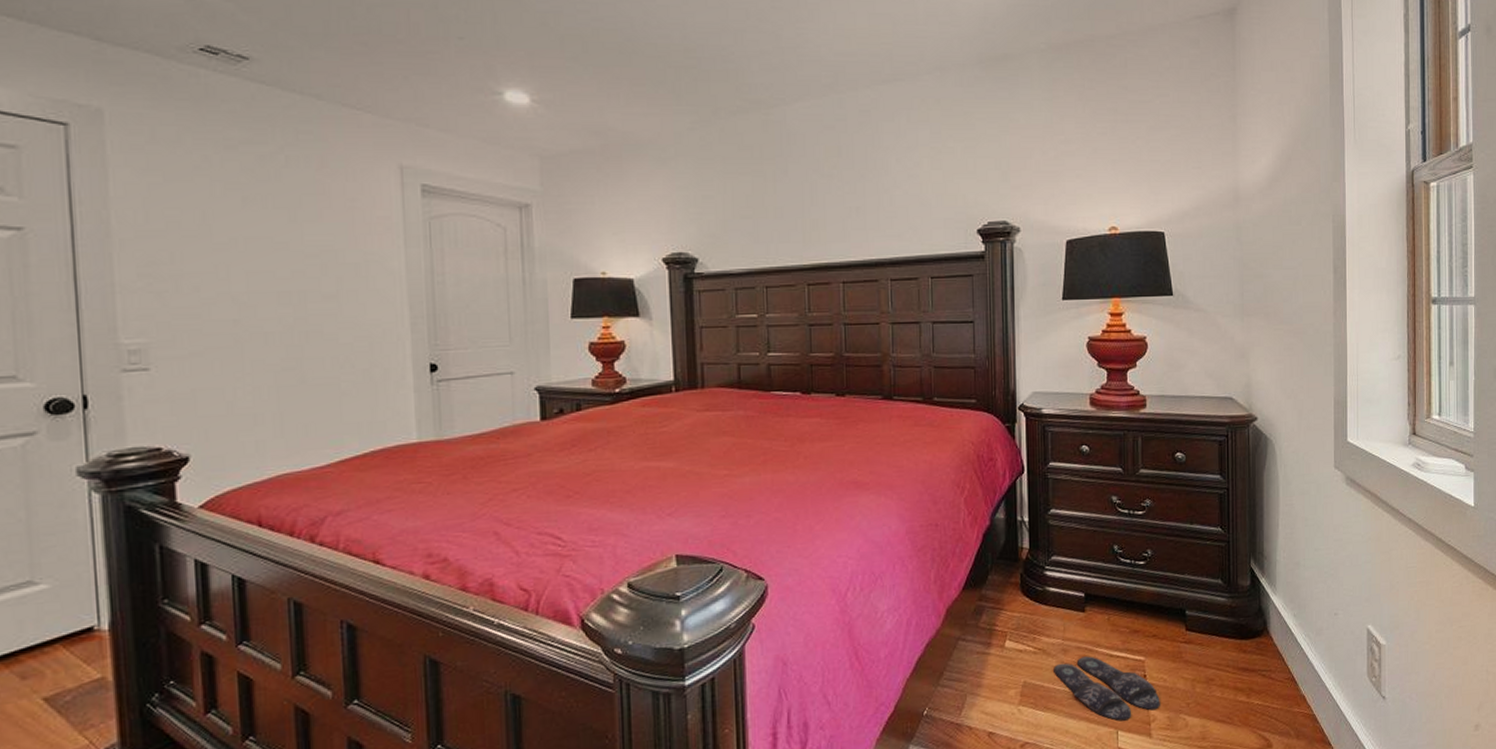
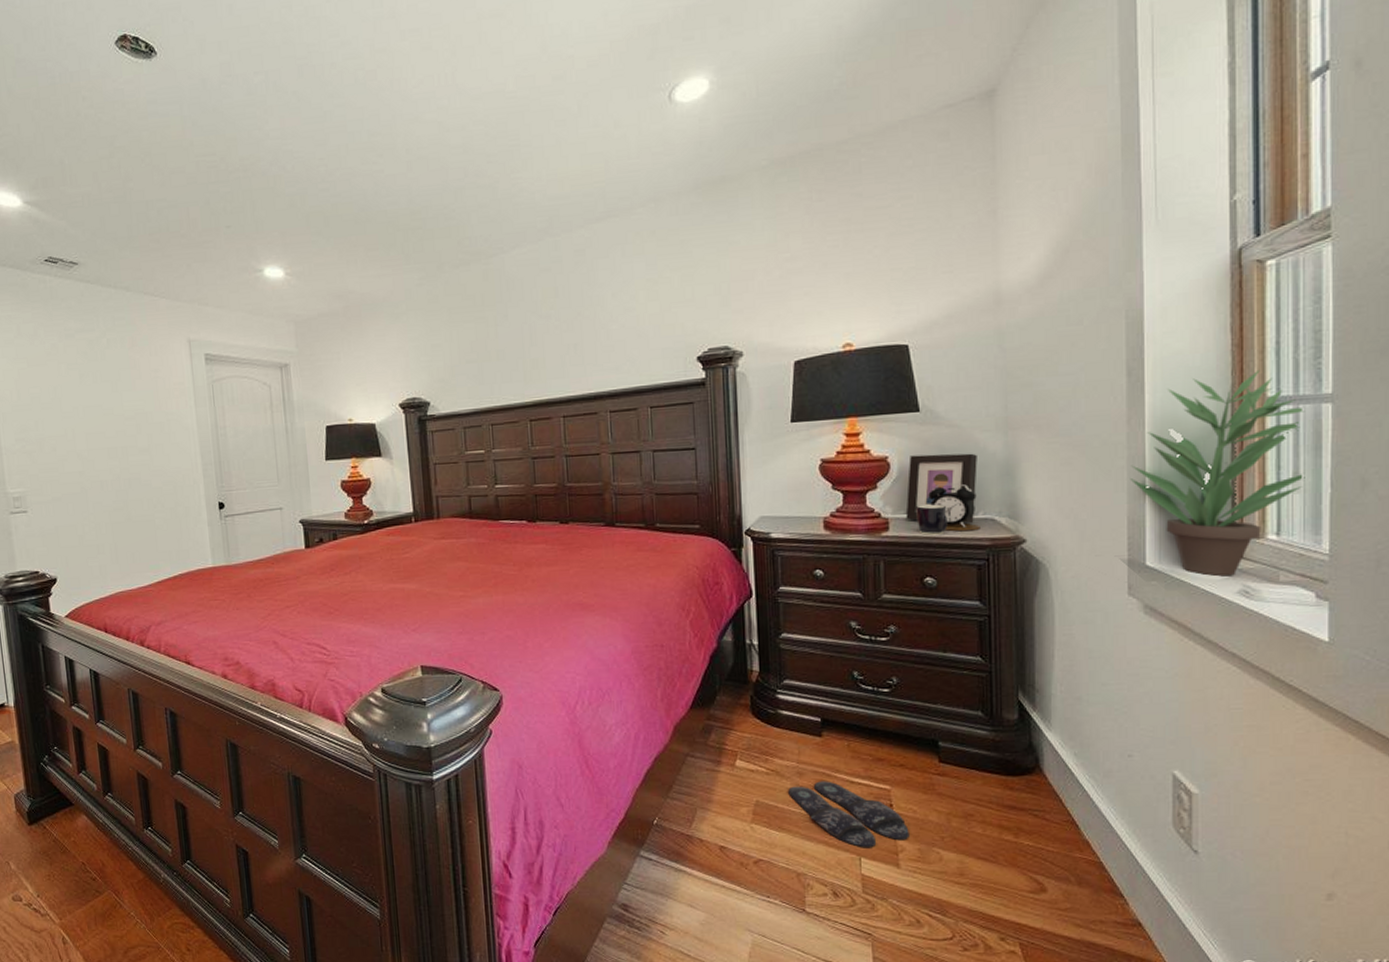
picture frame: none [1160,336,1219,402] -> present [905,453,977,524]
mug: none [1169,383,1195,413] -> present [916,504,948,536]
alarm clock: none [1179,363,1221,409] -> present [928,482,980,531]
potted plant: none [1335,273,1457,451] -> present [1130,369,1306,577]

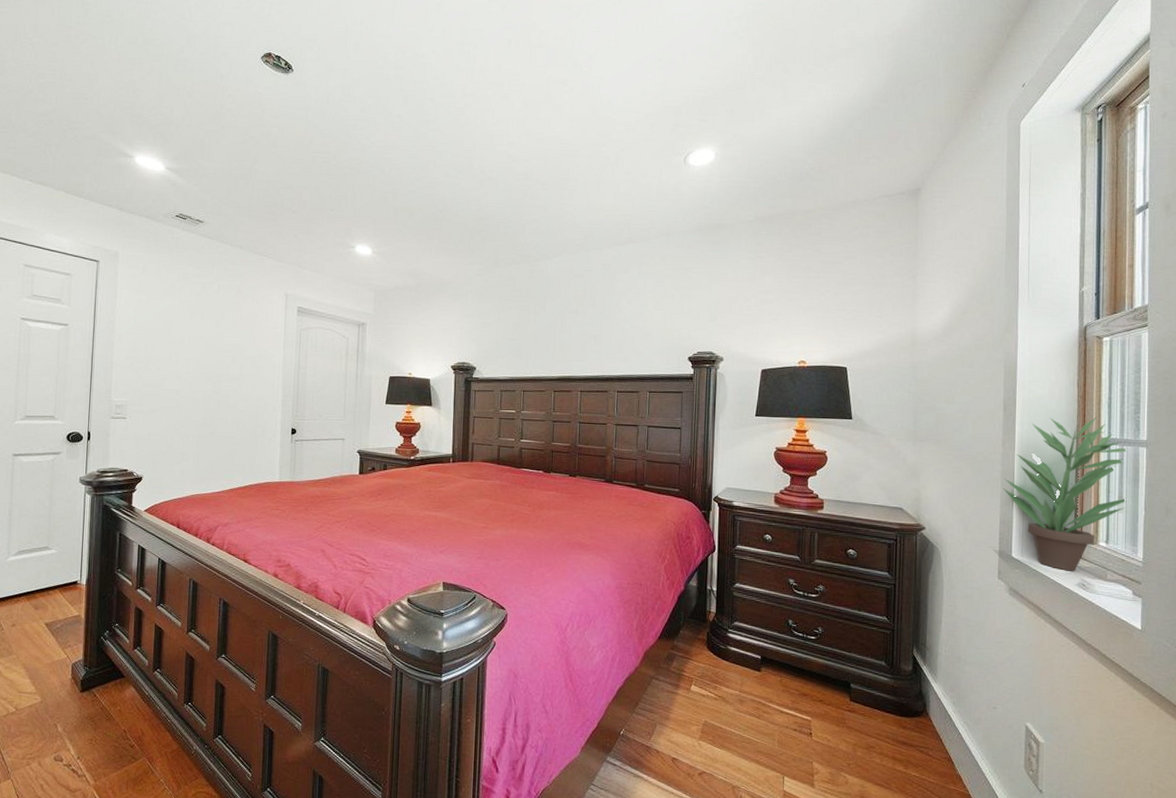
slippers: present [788,781,909,848] -> none [731,708,824,769]
picture frame: present [905,453,977,524] -> none [837,452,892,510]
mug: present [916,504,948,536] -> none [845,491,868,517]
alarm clock: present [928,482,980,531] -> none [854,476,892,516]

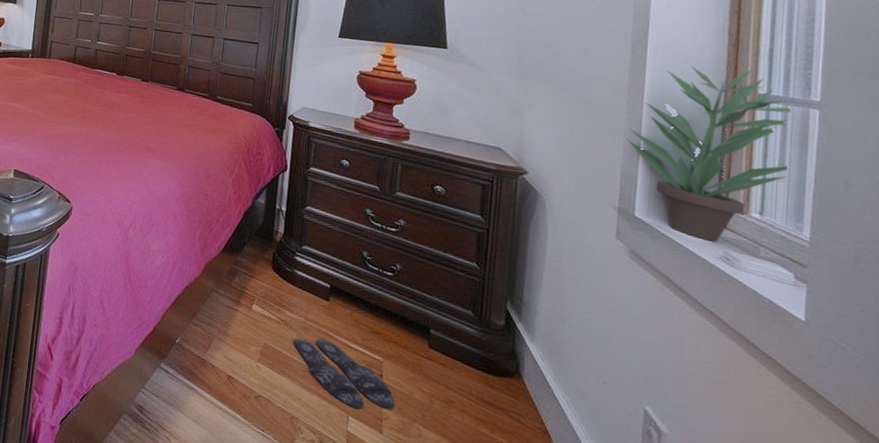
slippers: none [731,708,824,769] -> present [293,338,395,410]

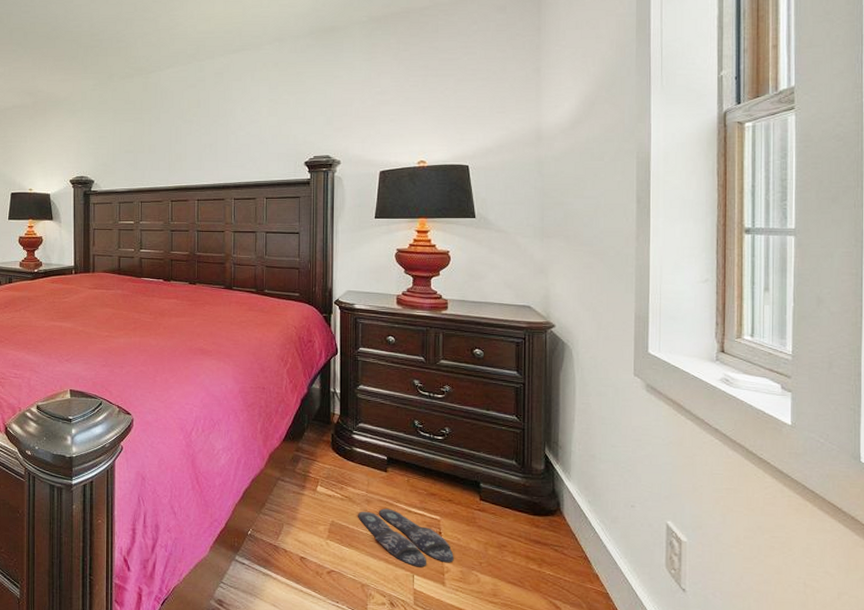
potted plant: present [626,66,794,242] -> none [637,205,774,367]

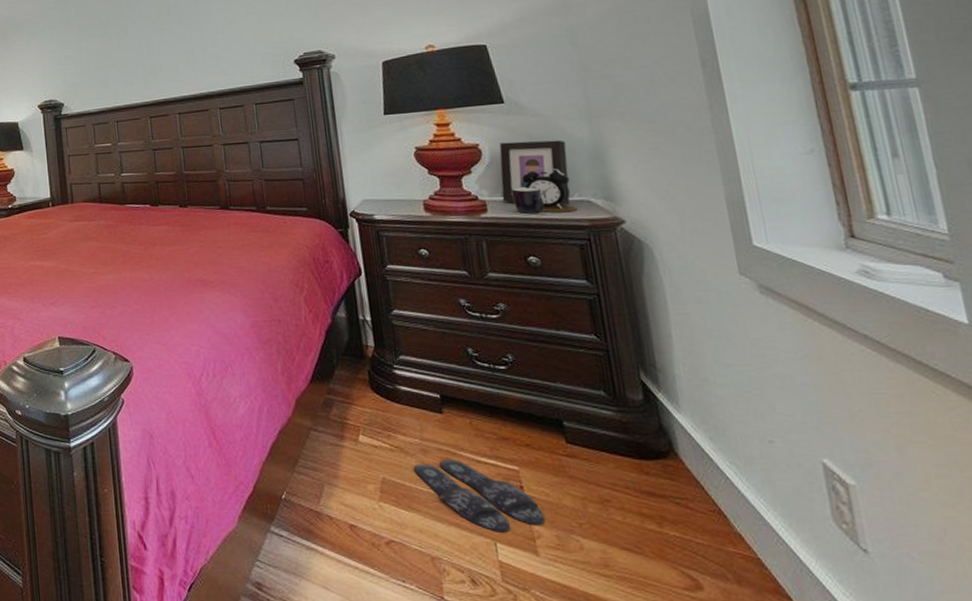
picture frame: none [461,252,519,309] -> present [499,140,570,206]
mug: none [470,291,494,317] -> present [511,187,545,217]
alarm clock: none [479,275,520,315] -> present [521,167,578,213]

